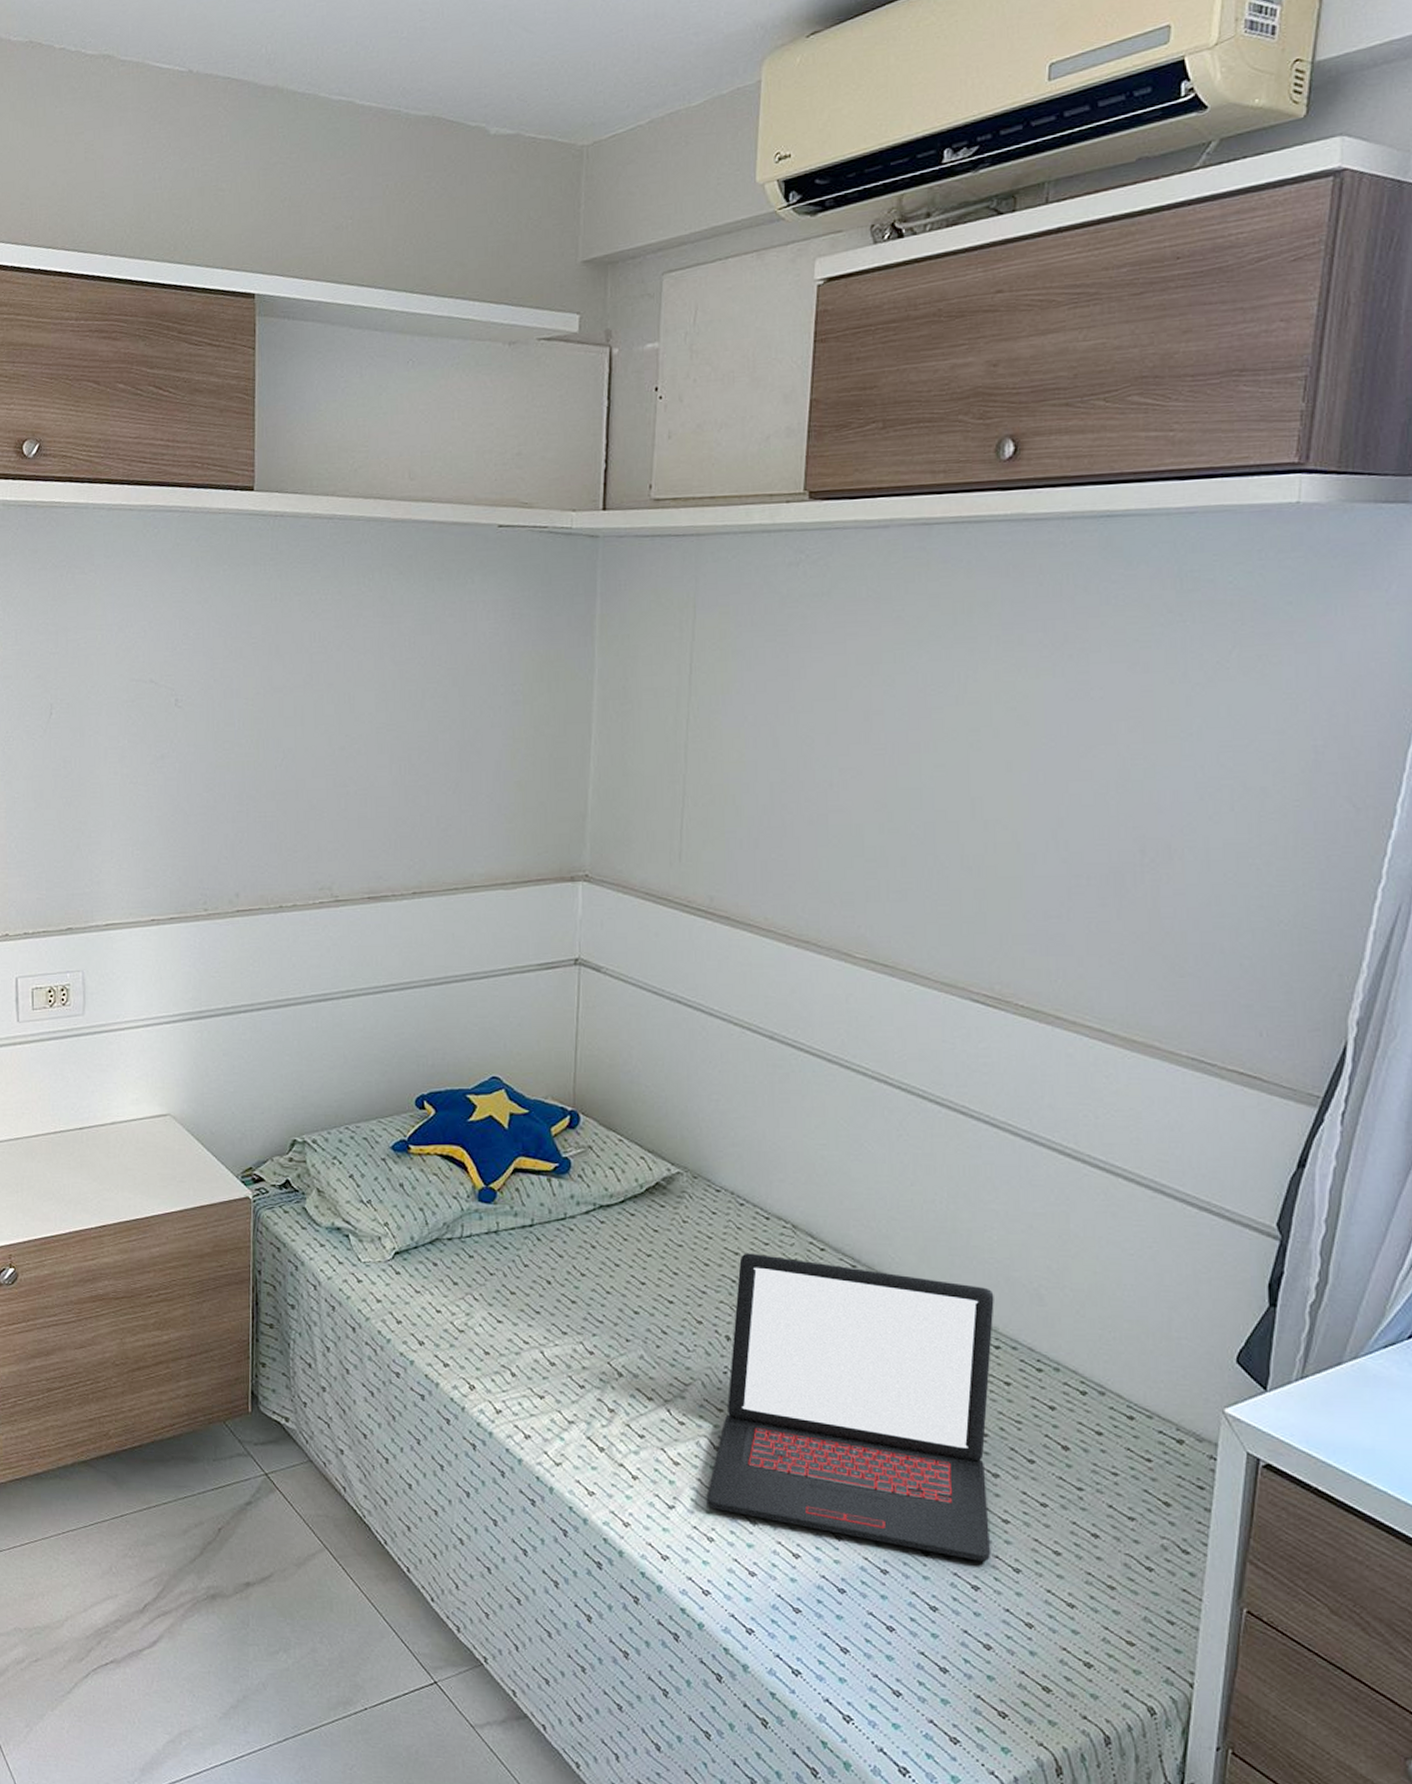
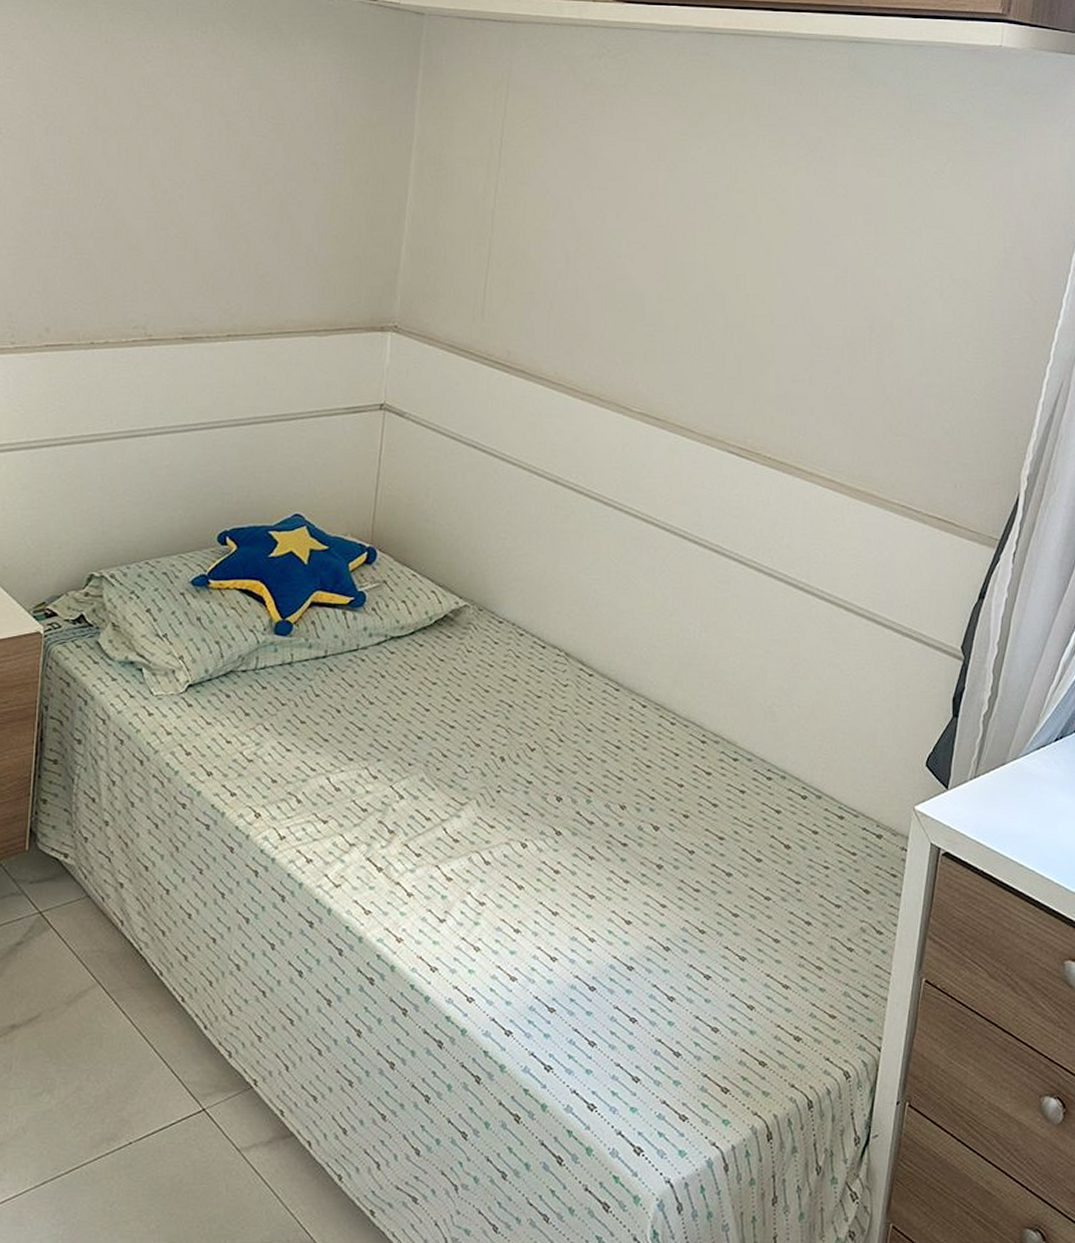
laptop: present [706,1253,994,1562] -> none [475,679,735,953]

